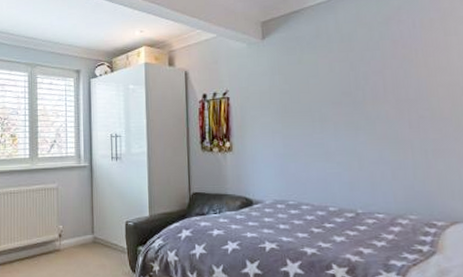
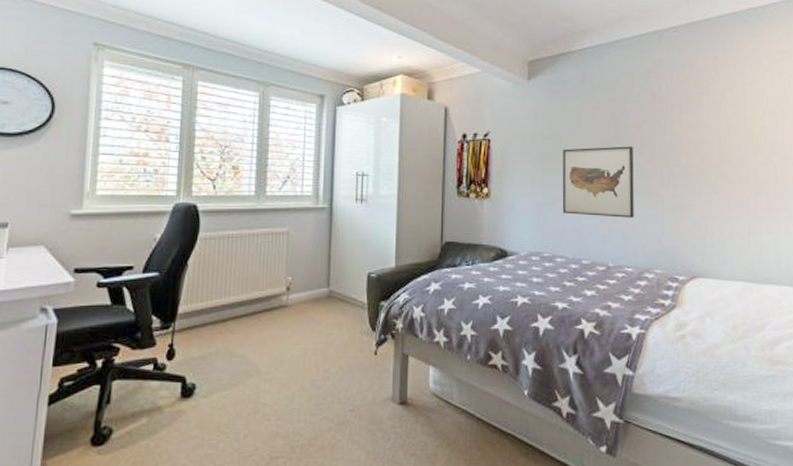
wall art: none [302,94,382,165] -> present [563,146,634,218]

